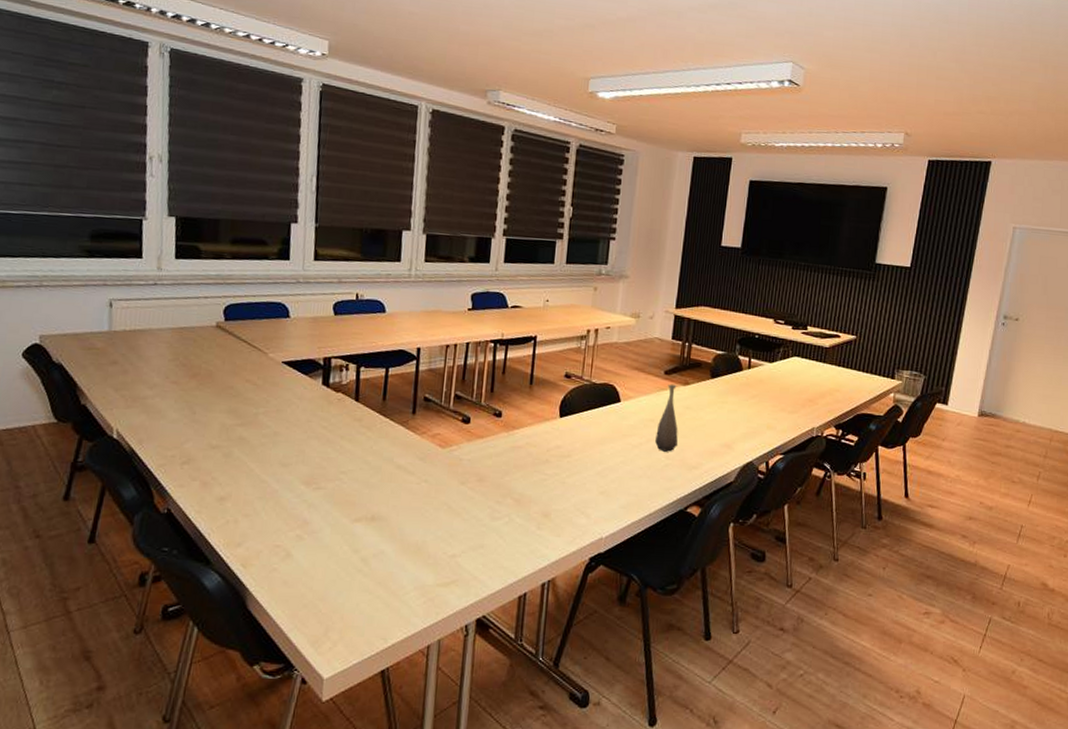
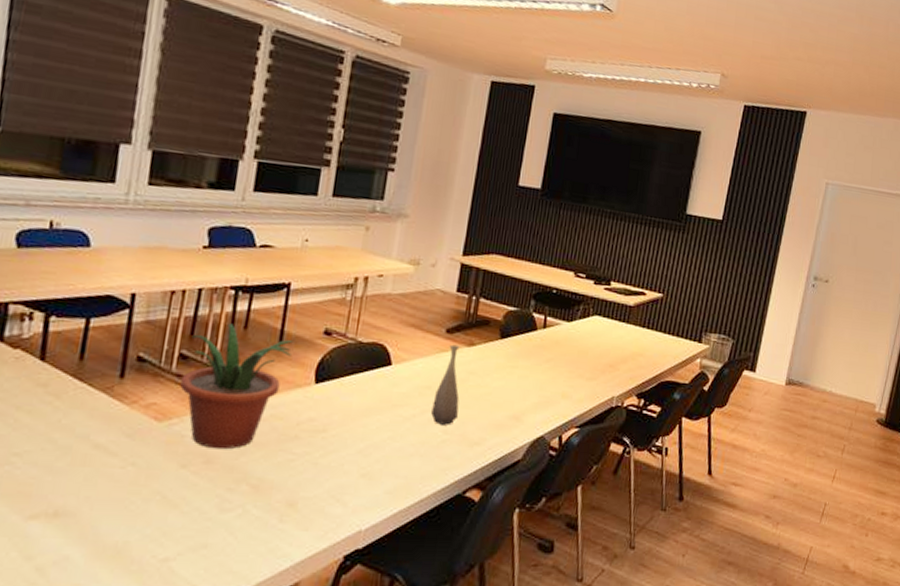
potted plant: none [457,370,541,471] -> present [180,323,293,450]

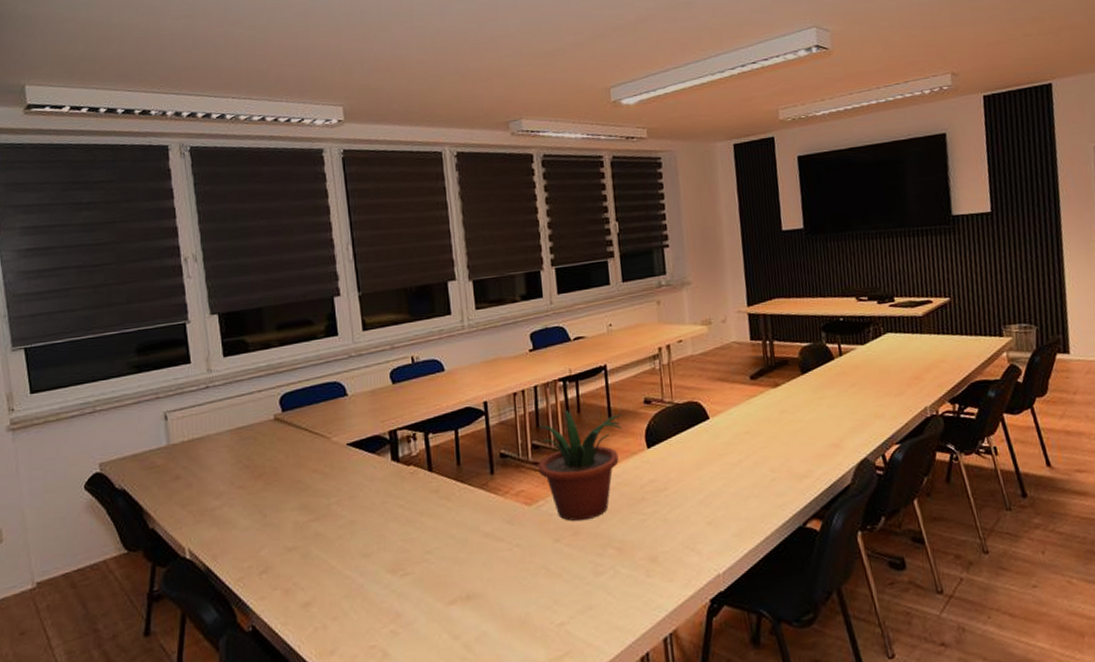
bottle: present [431,344,460,426] -> none [754,388,781,465]

